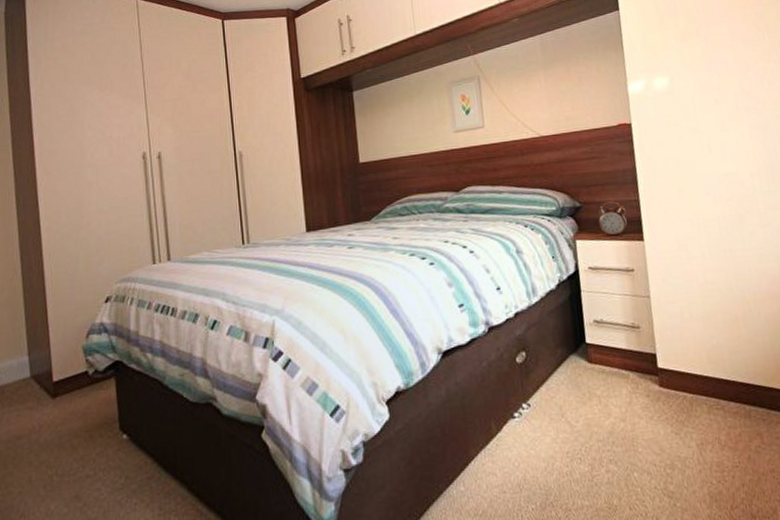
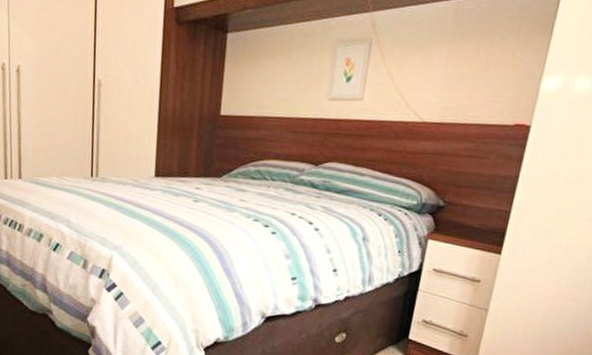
alarm clock: present [598,201,627,238] -> none [458,206,493,247]

